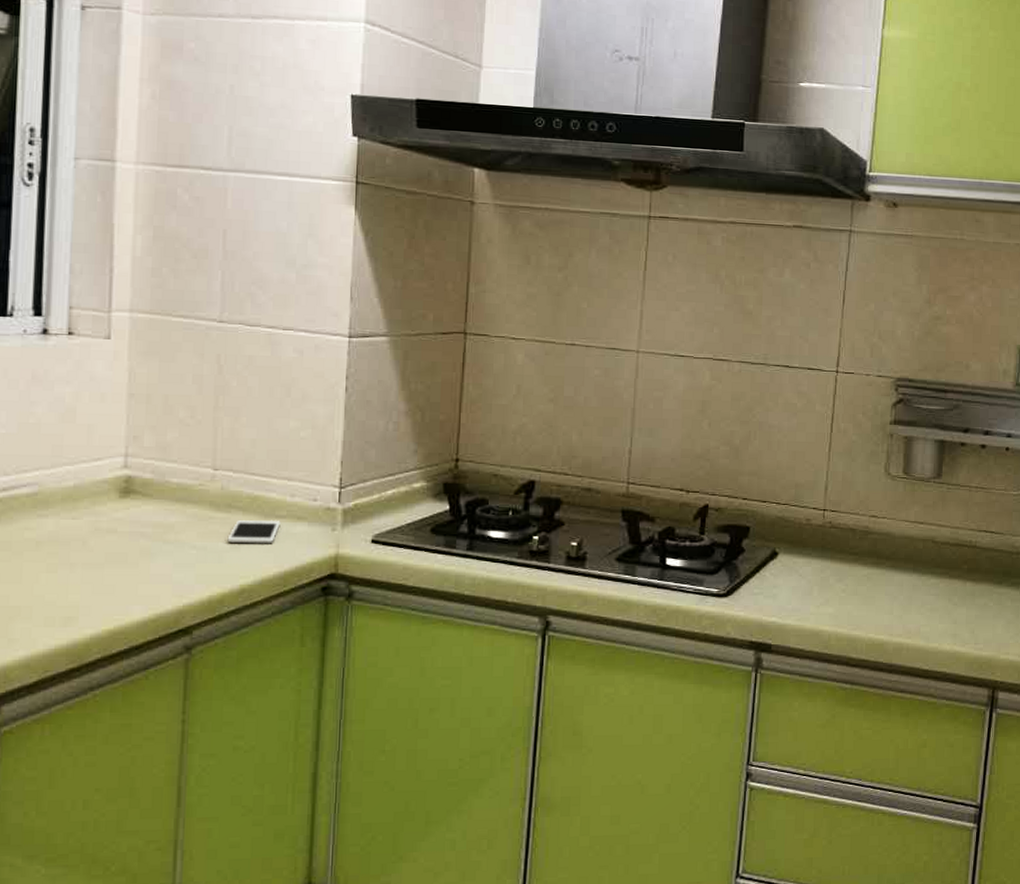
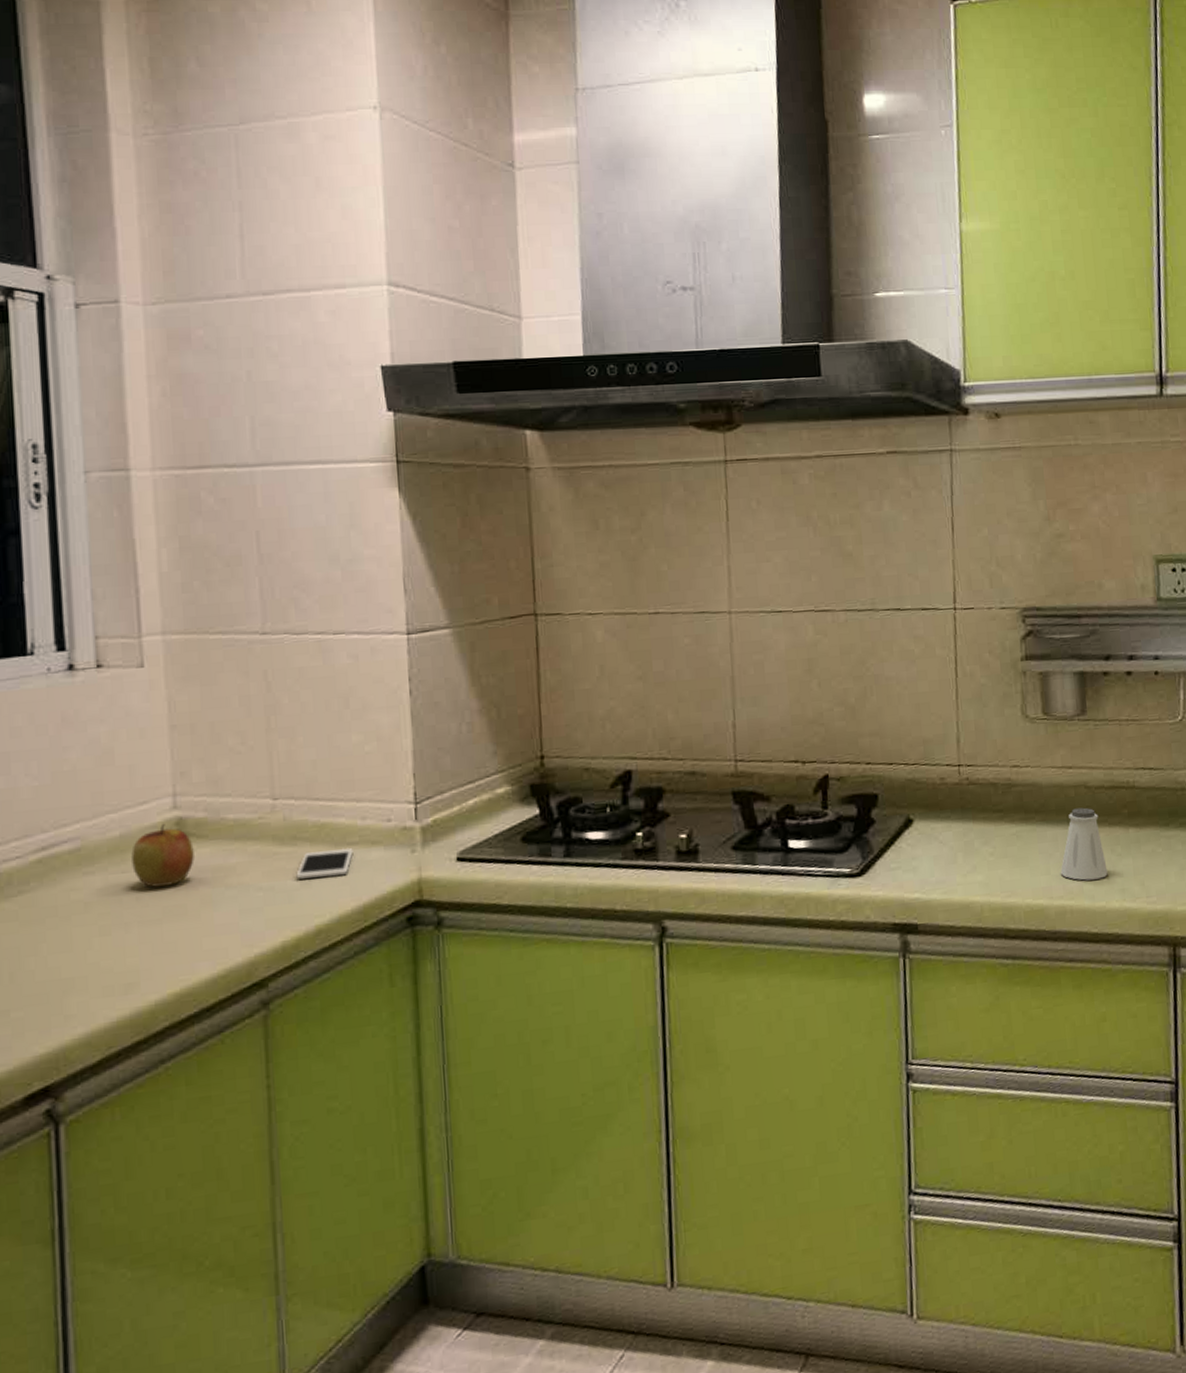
apple: none [82,479,139,535] -> present [131,823,194,887]
saltshaker: none [901,559,944,623] -> present [1060,807,1108,881]

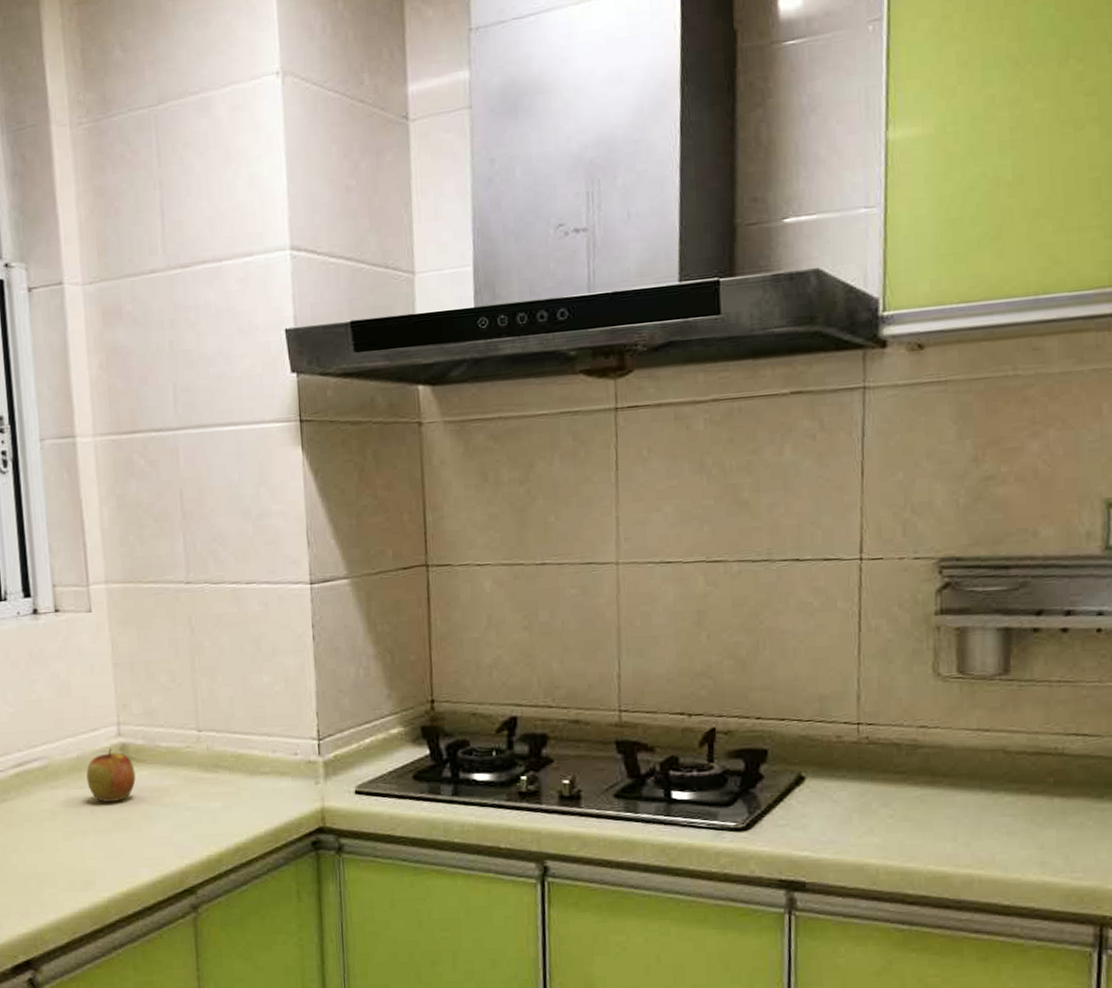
cell phone: present [296,847,353,879] -> none [218,776,266,802]
saltshaker: present [1060,807,1108,881] -> none [969,773,1026,850]

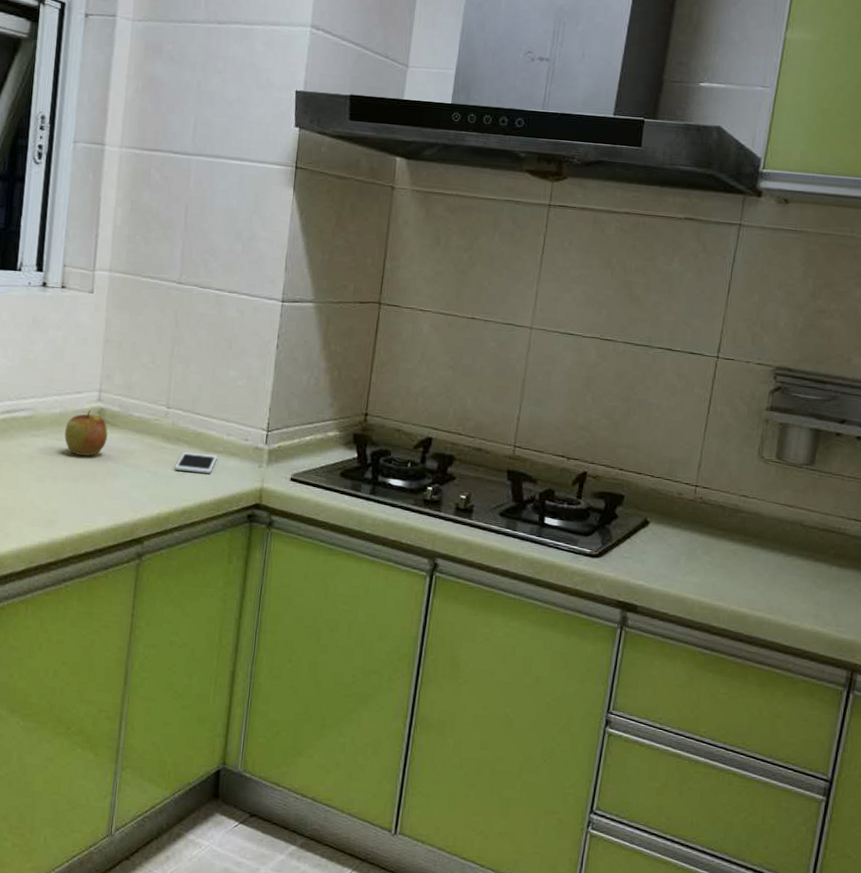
cell phone: none [218,776,266,802] -> present [175,452,218,474]

